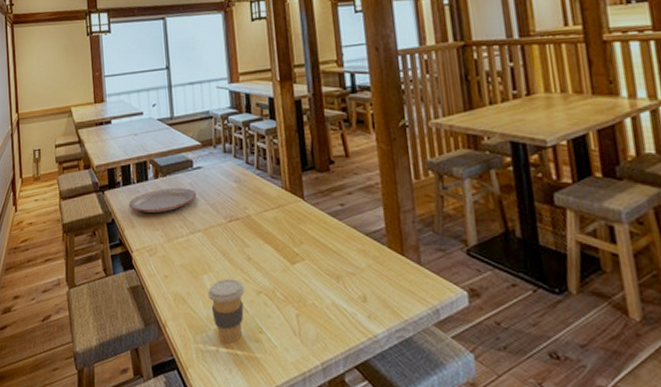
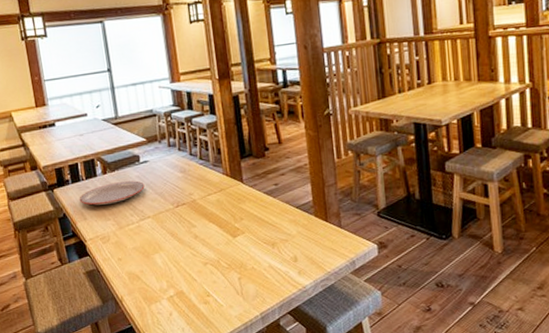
coffee cup: present [207,279,245,343] -> none [159,255,193,308]

